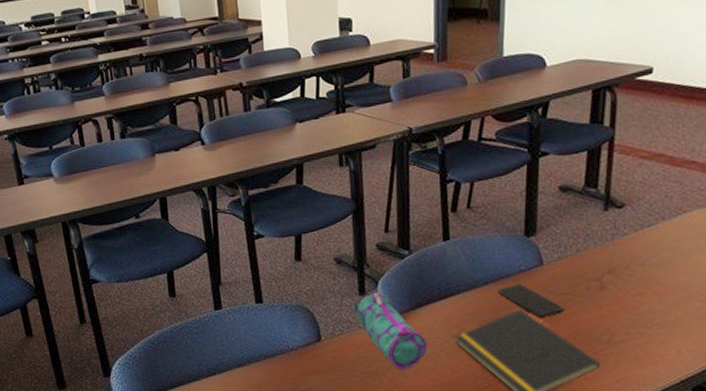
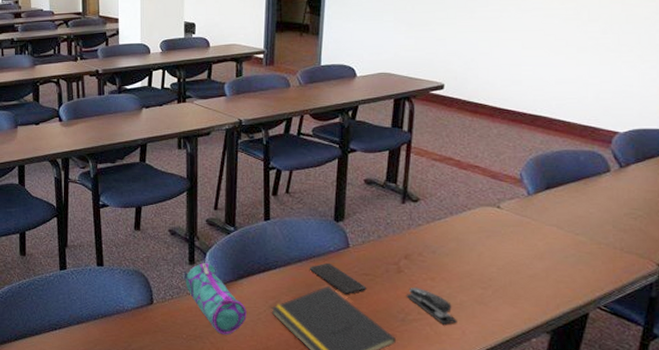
stapler: none [610,304,671,344] -> present [406,287,457,325]

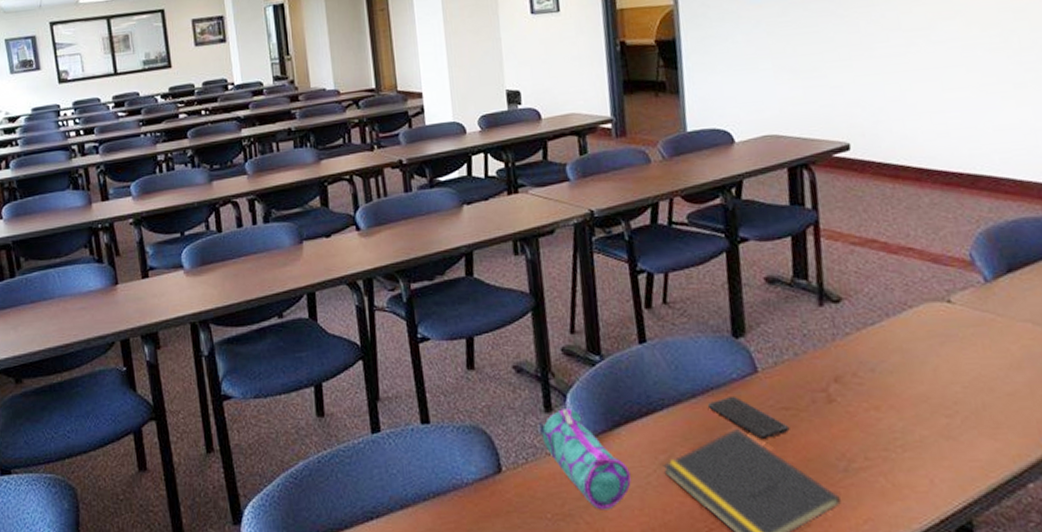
stapler: present [406,287,457,325] -> none [844,421,921,472]

